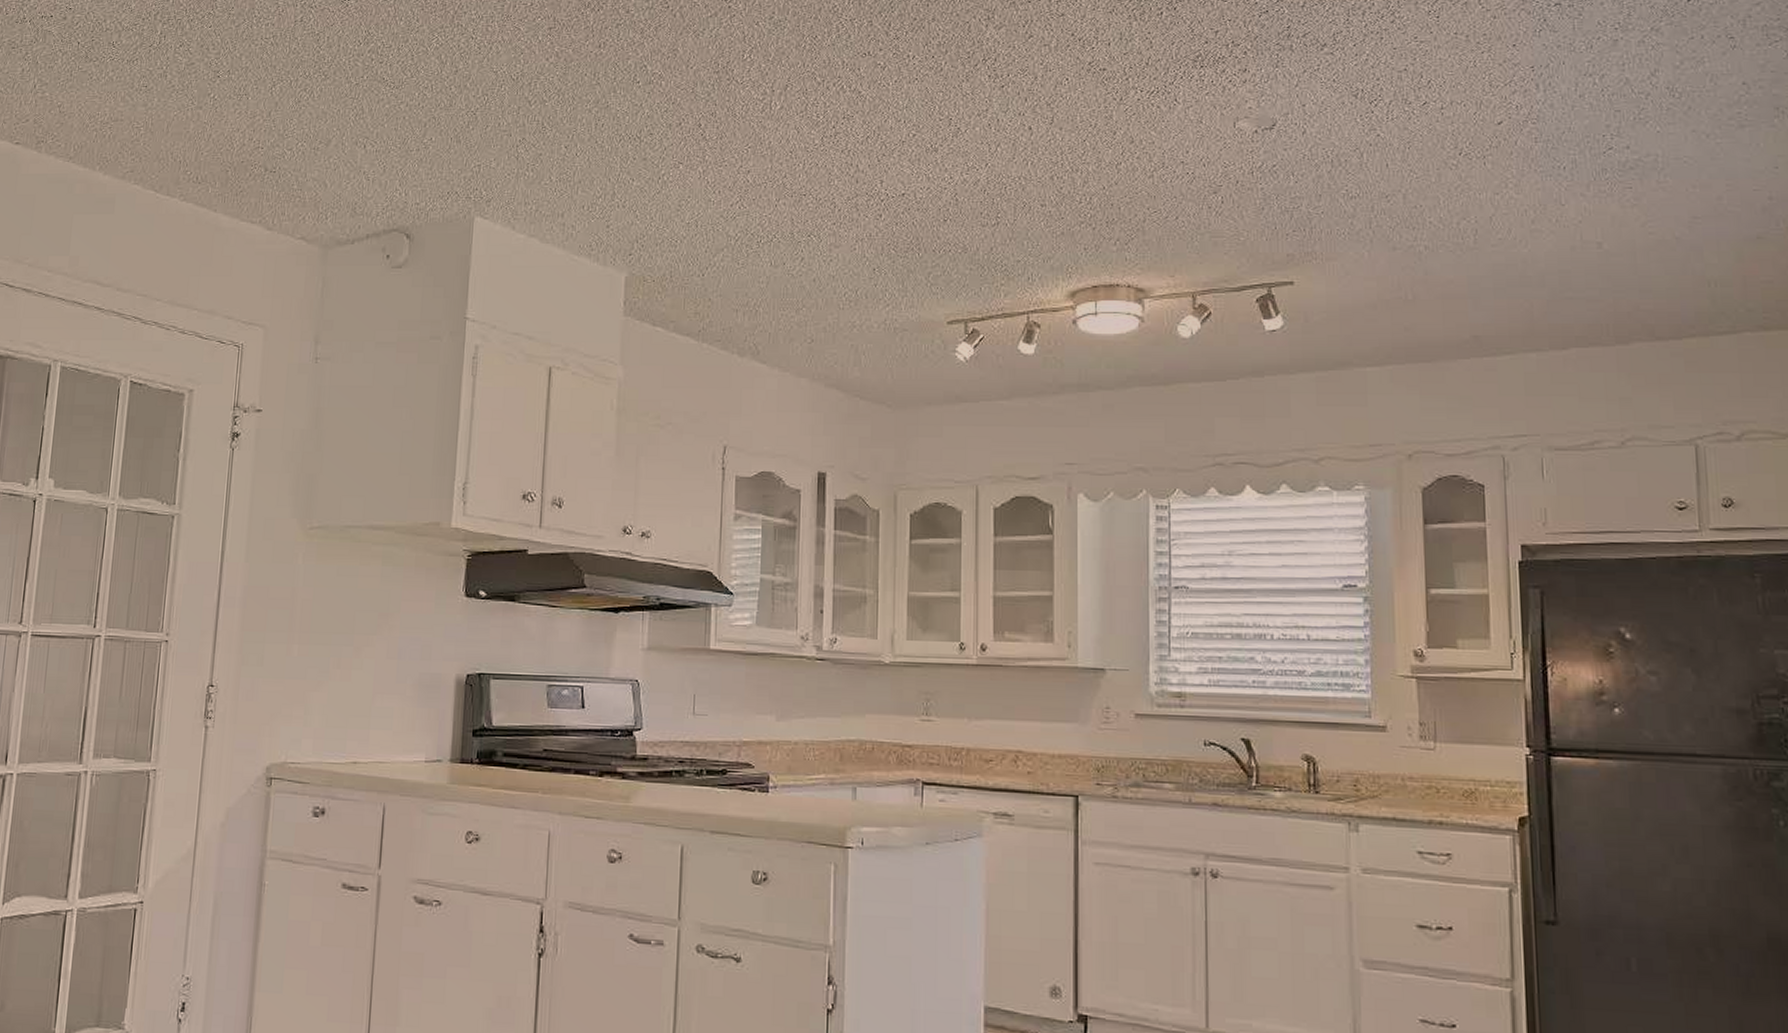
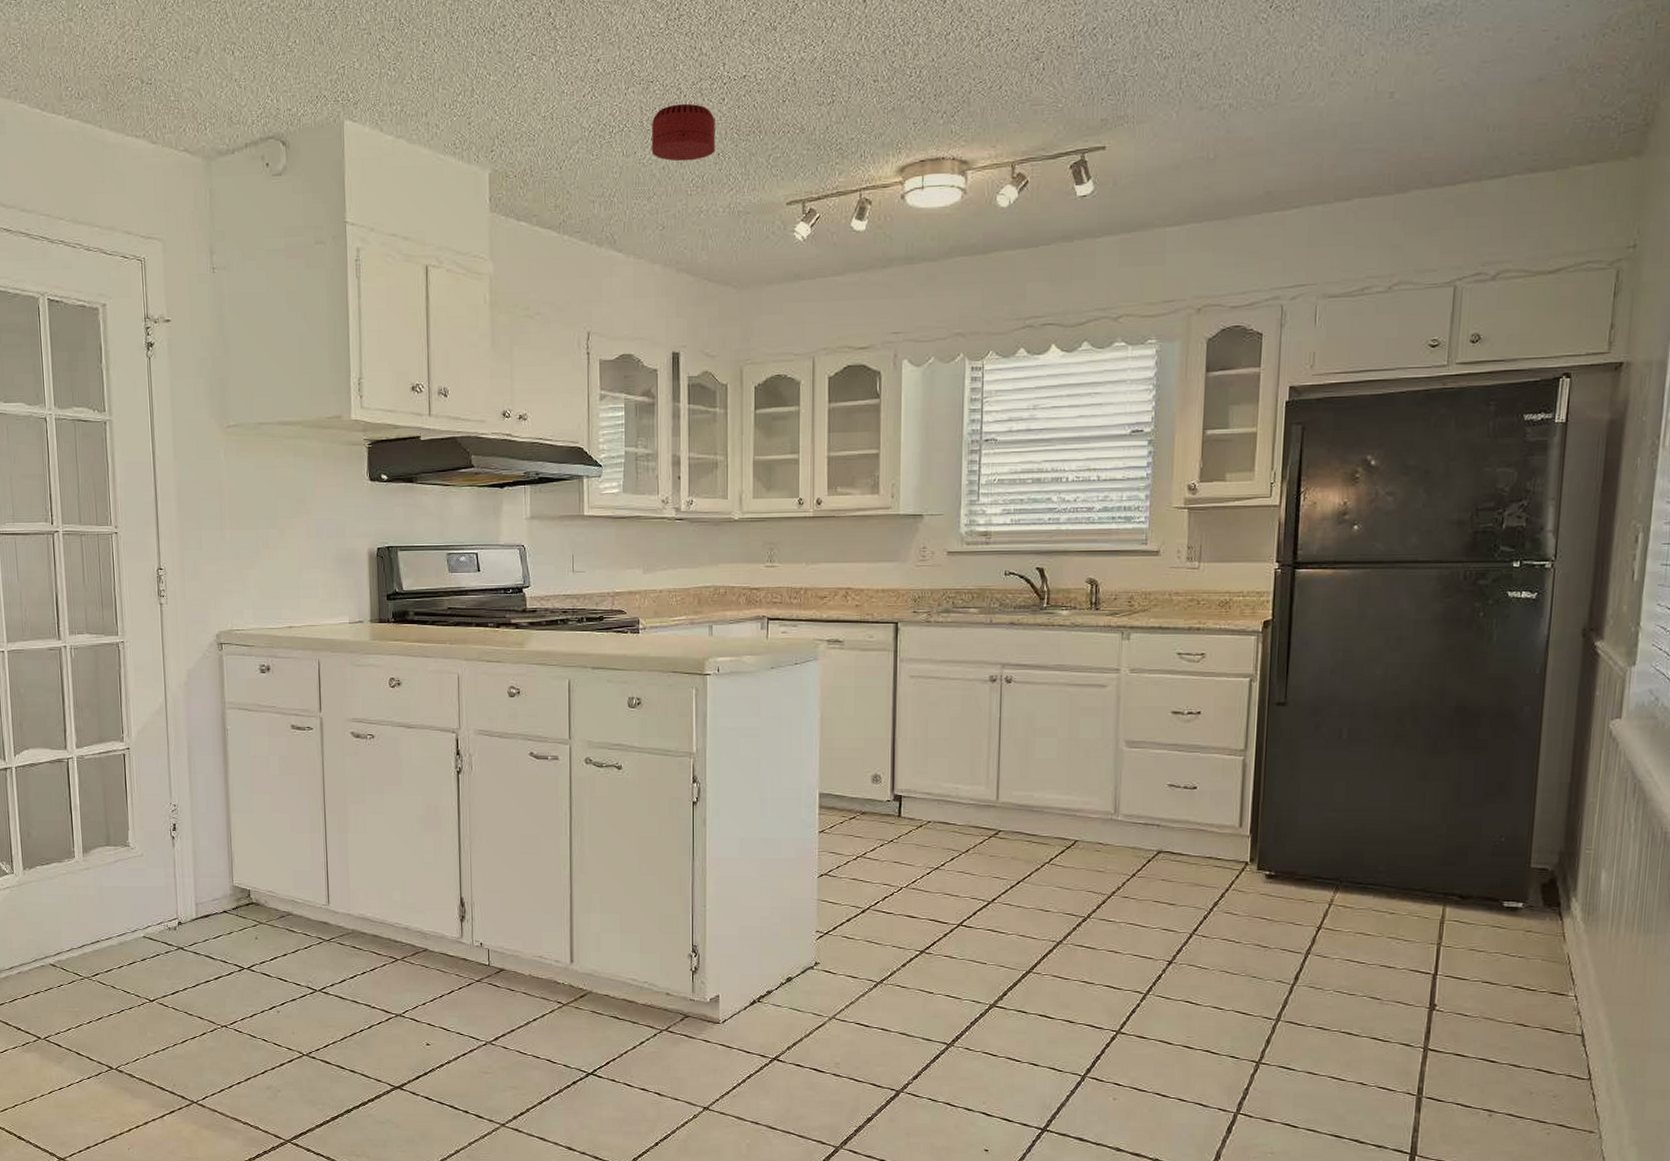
smoke detector: none [801,217,871,275] -> present [651,103,716,162]

